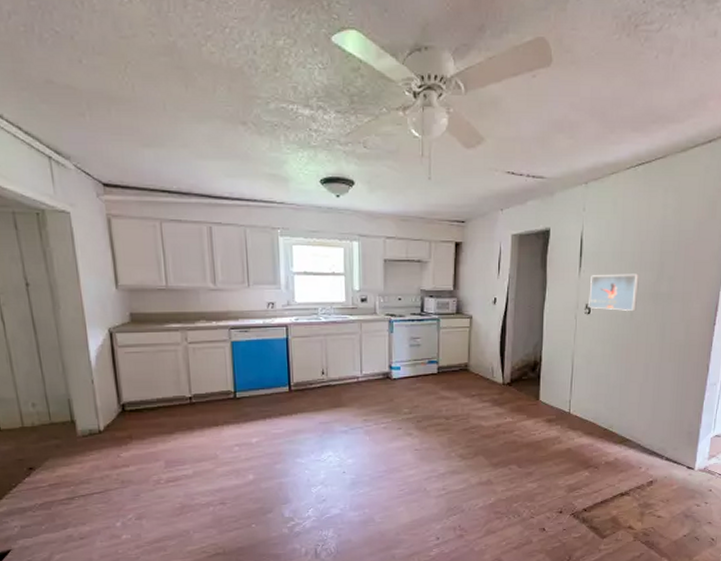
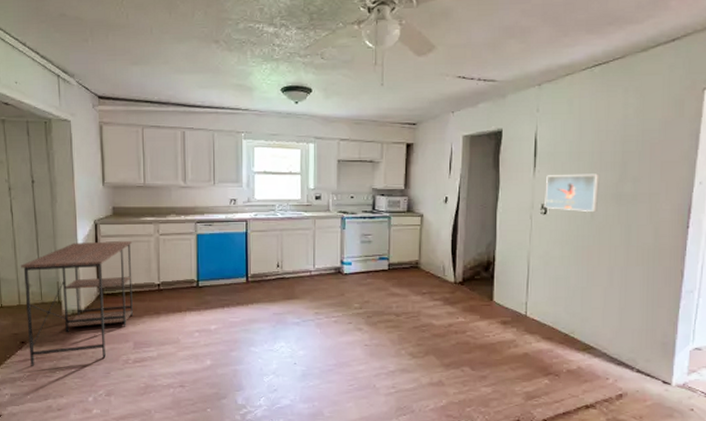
desk: none [19,351,162,494] -> present [20,241,133,366]

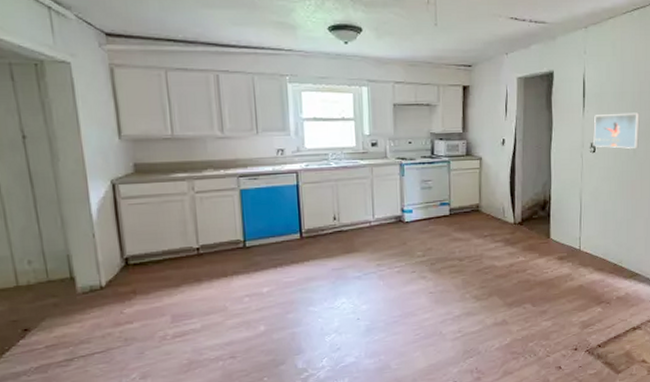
desk: present [20,241,133,366] -> none [14,202,168,357]

